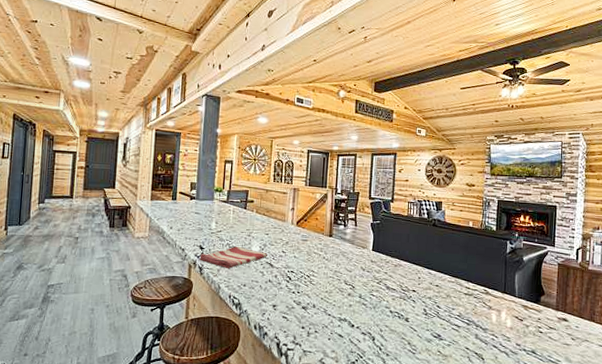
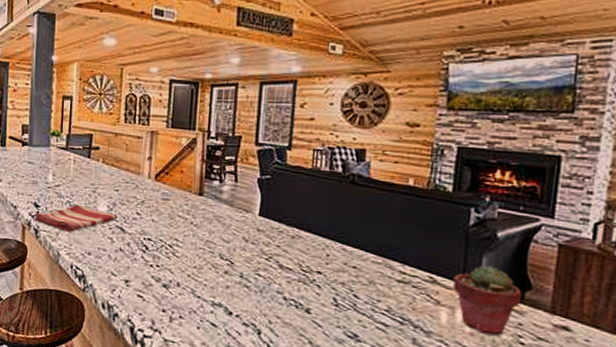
potted succulent: none [498,279,539,328] -> present [452,264,521,336]

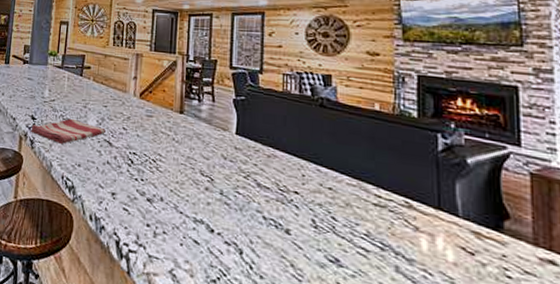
potted succulent: present [452,264,521,336] -> none [428,191,500,267]

